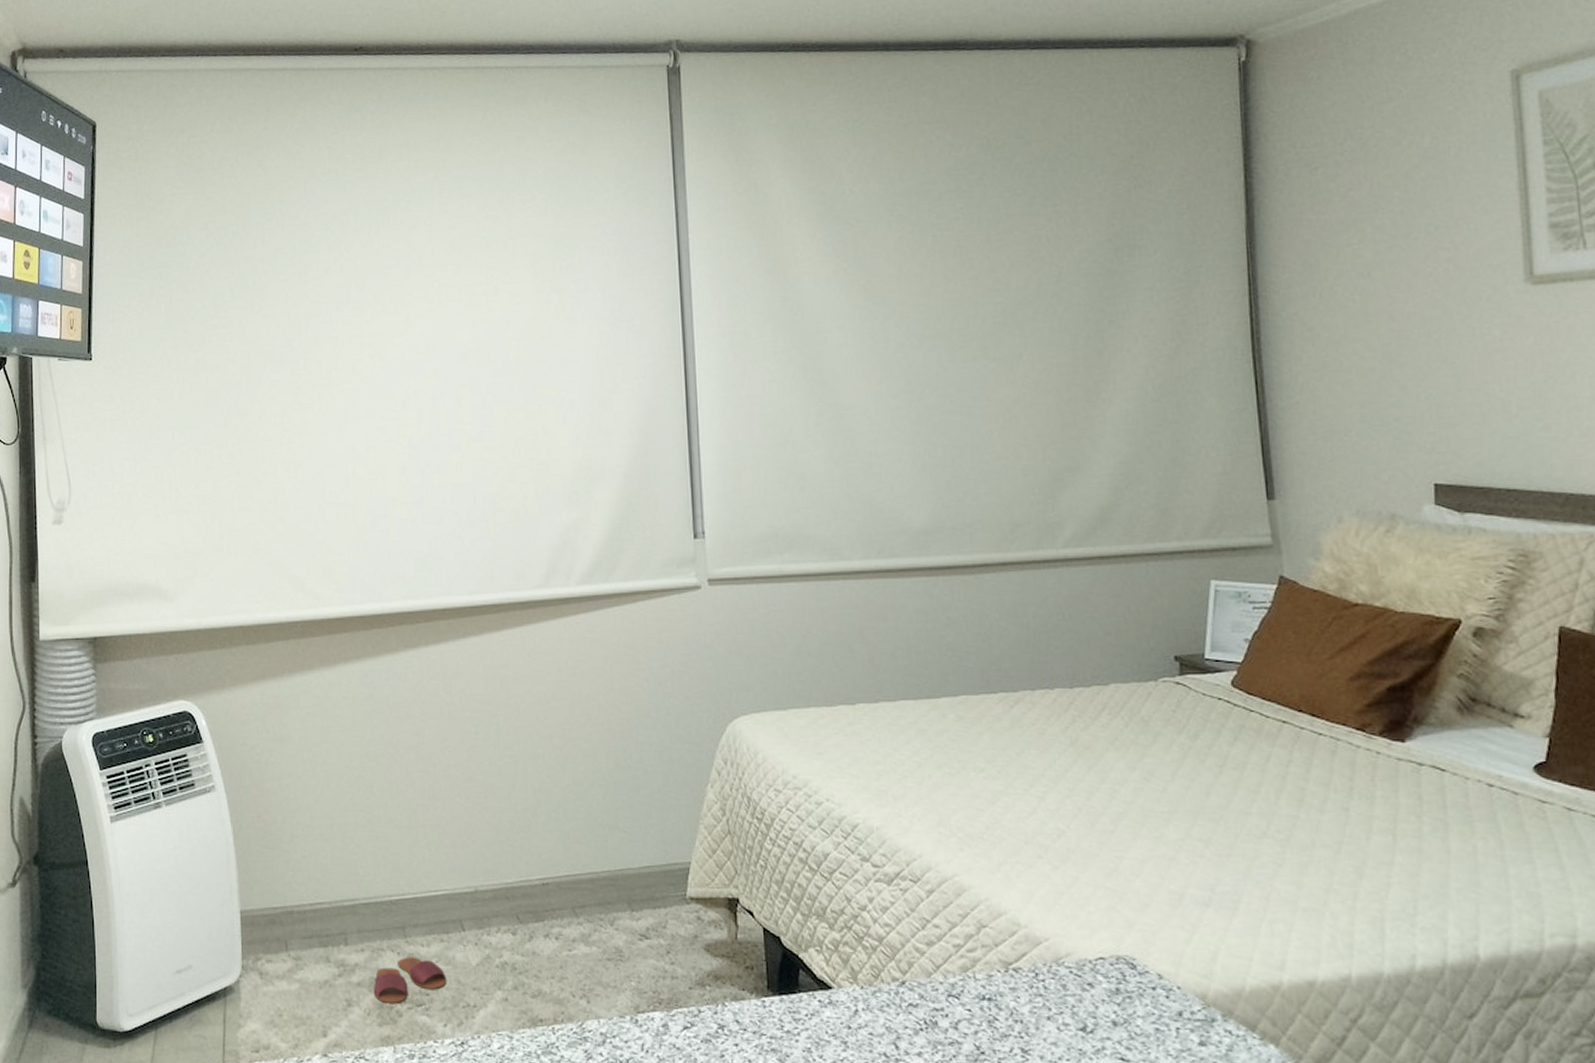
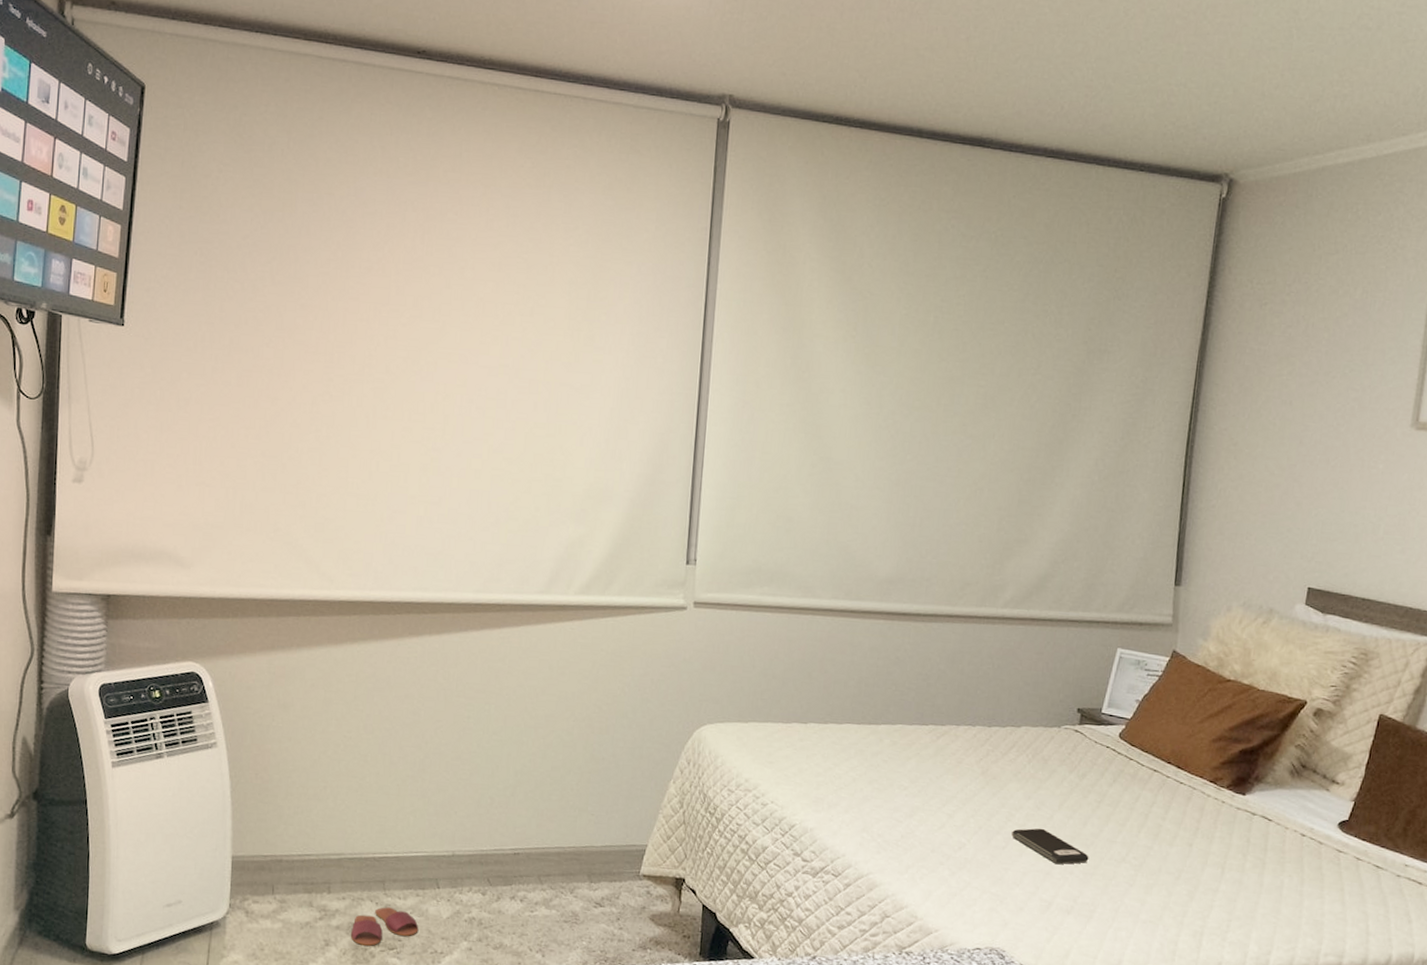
phone: none [1119,804,1221,847] -> present [1011,828,1089,865]

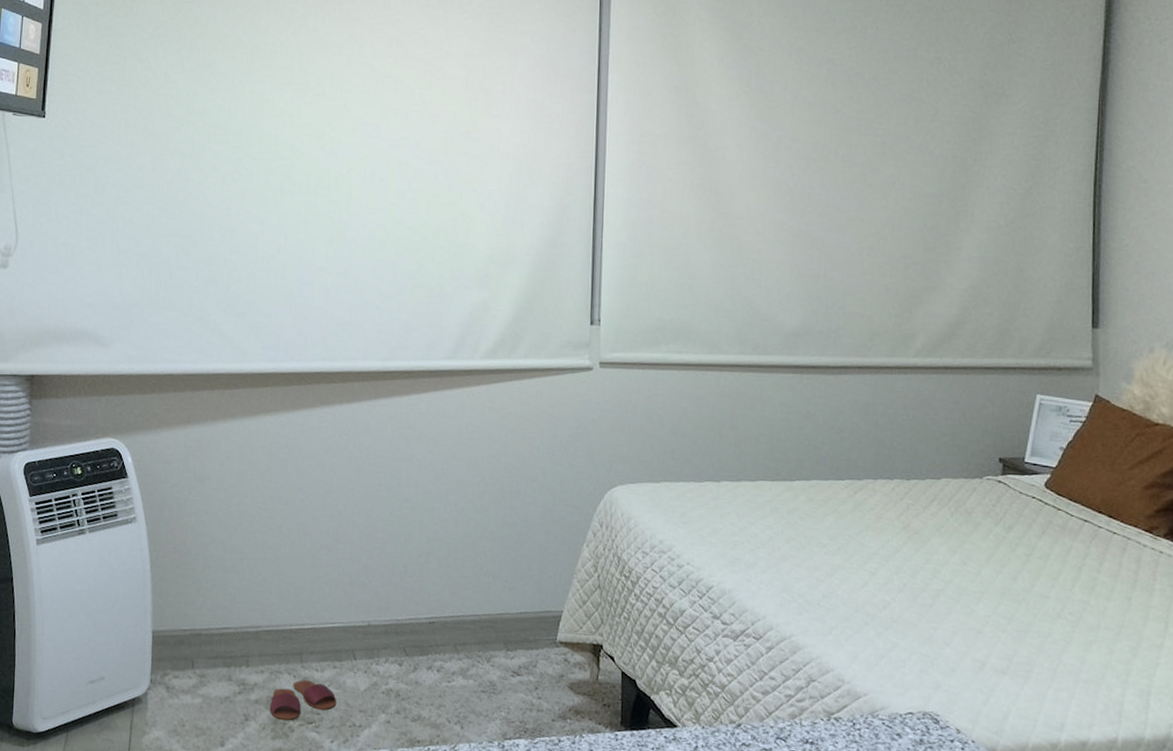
phone: present [1011,828,1089,865] -> none [938,584,1022,623]

